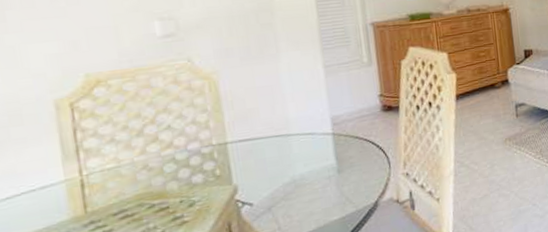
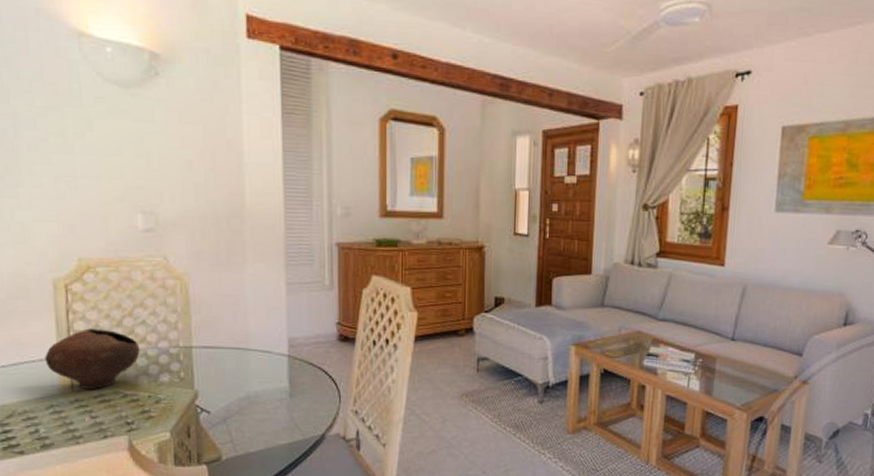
bowl: none [48,141,167,209] -> present [45,328,140,389]

